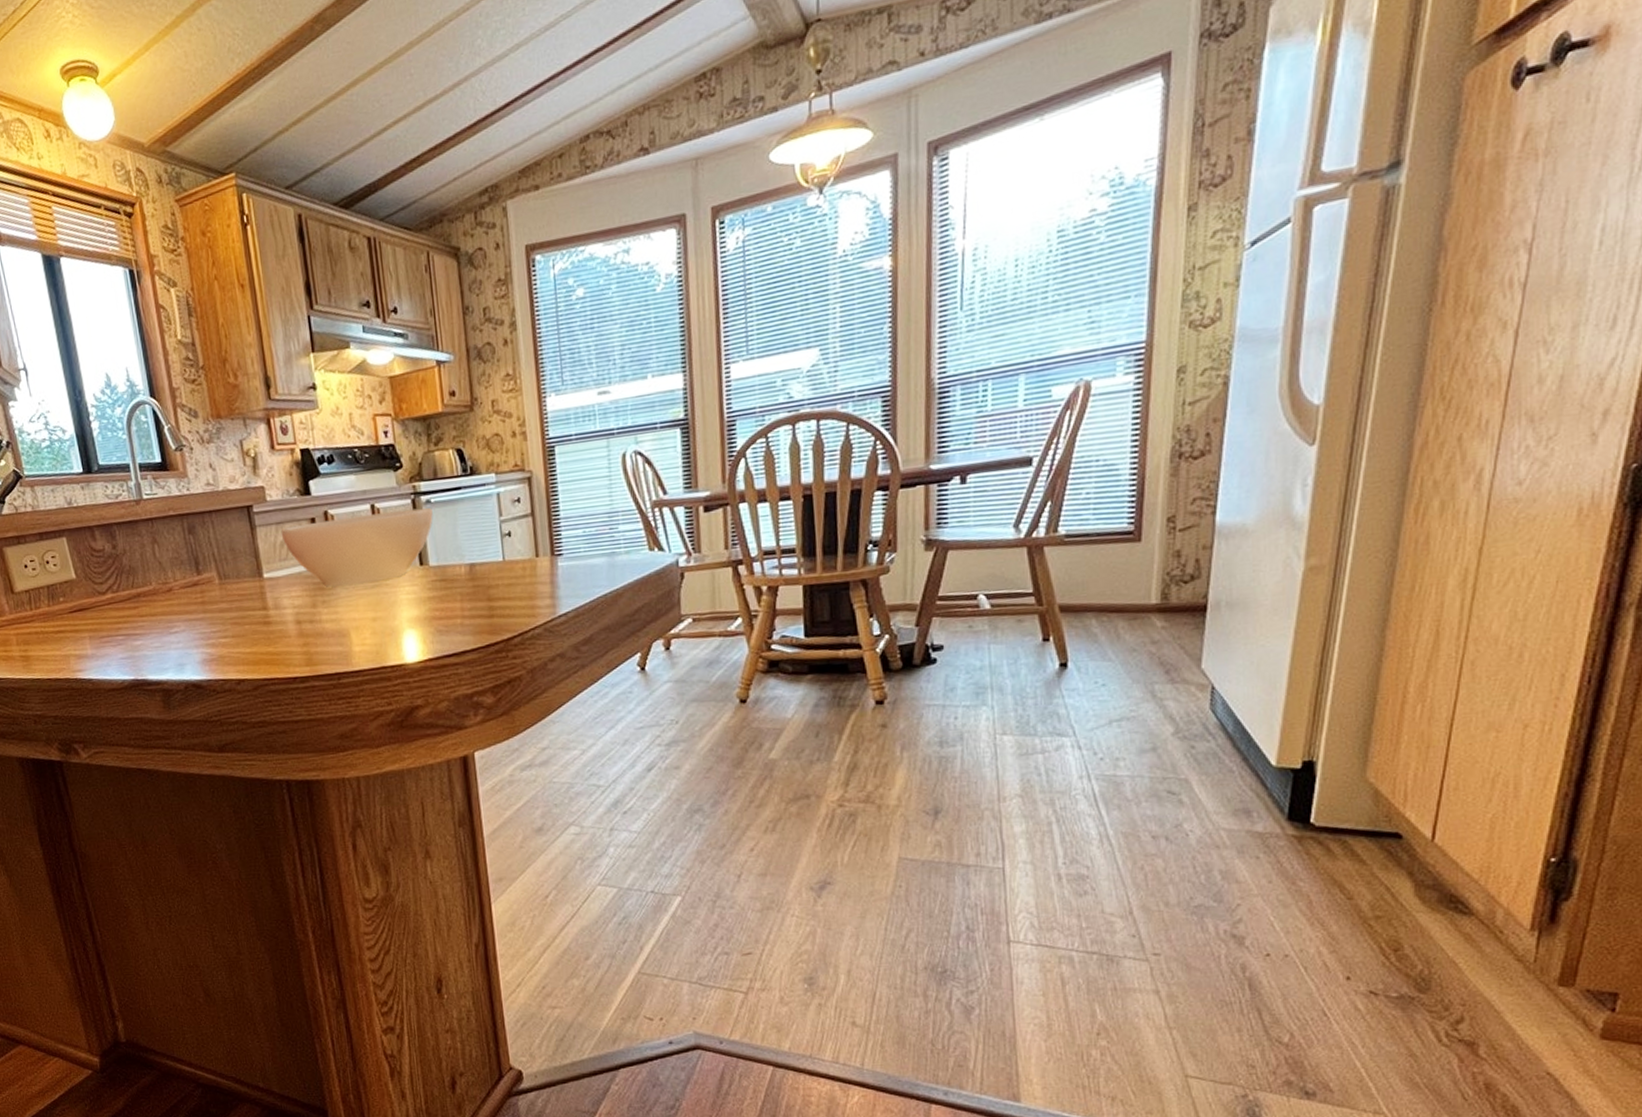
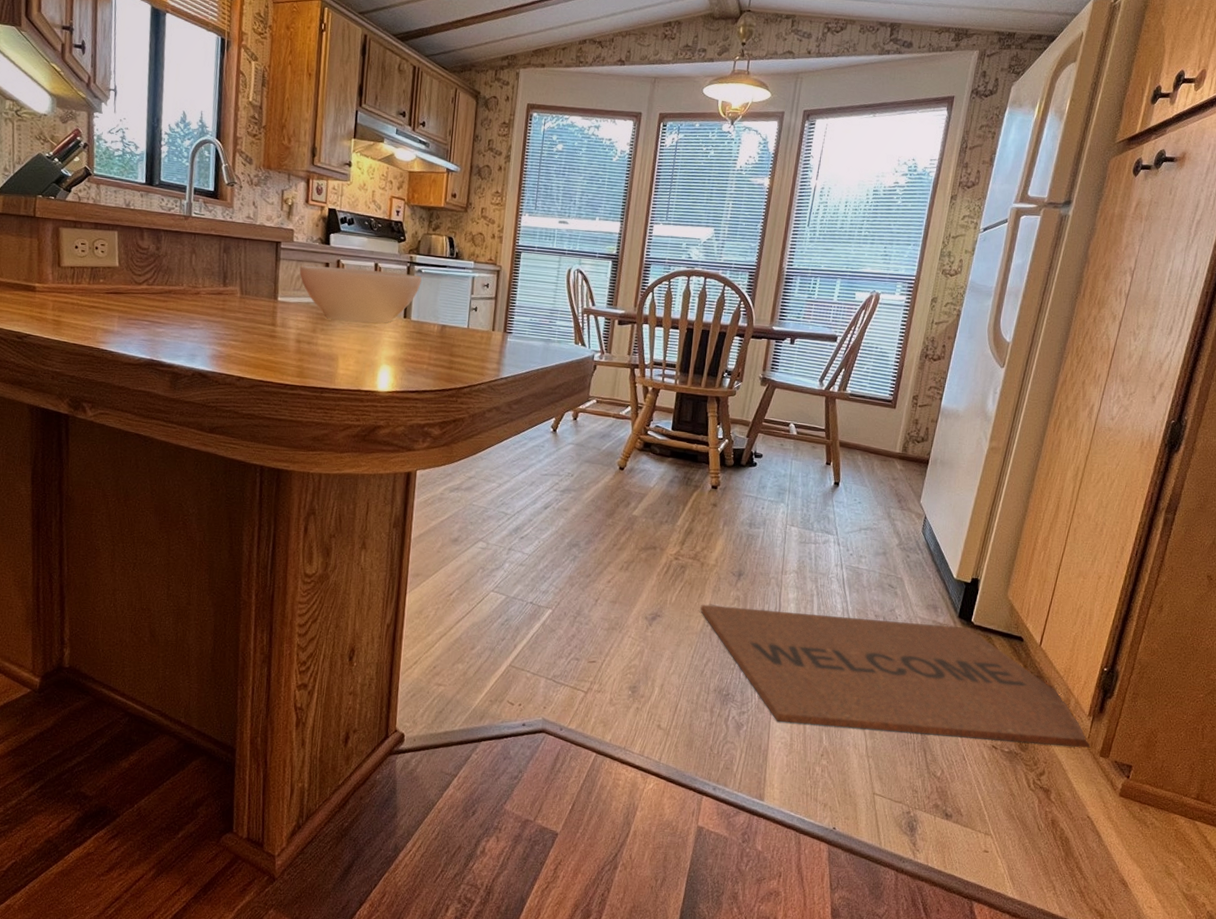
doormat: none [886,831,1540,997] -> present [700,604,1091,748]

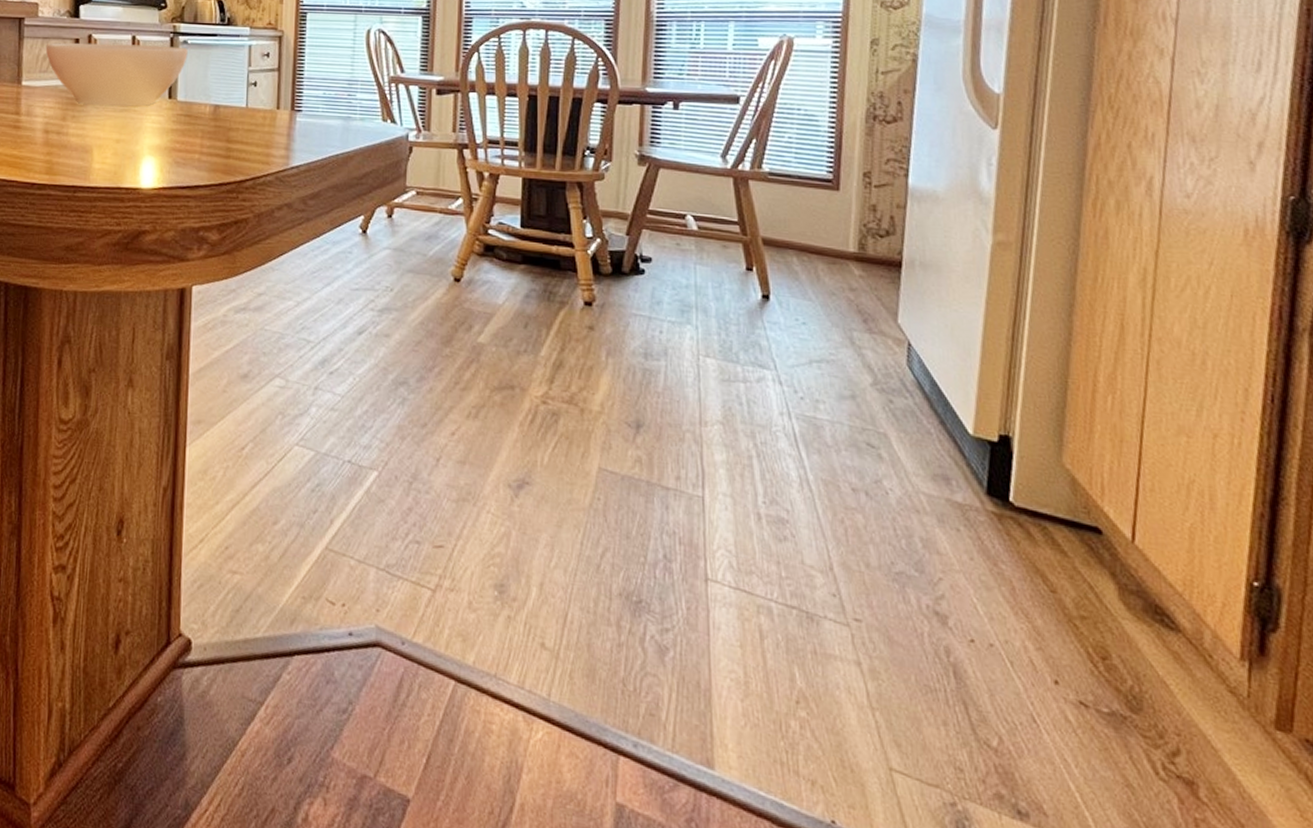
doormat: present [700,604,1091,748] -> none [586,467,1255,714]

